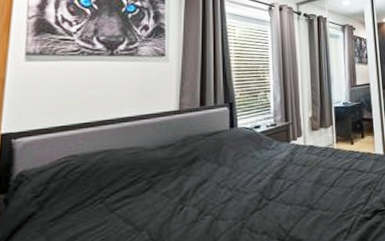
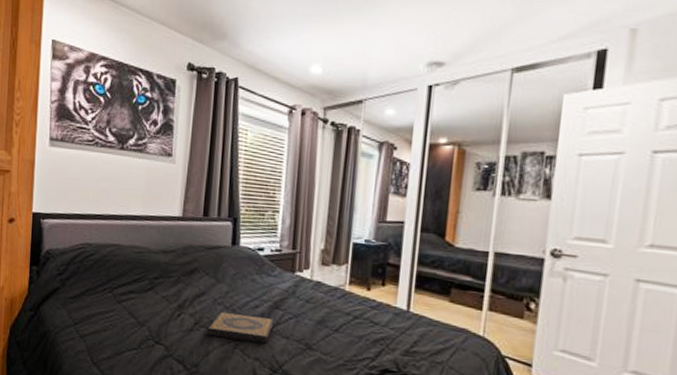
hardback book: none [213,189,277,222] -> present [207,312,275,344]

